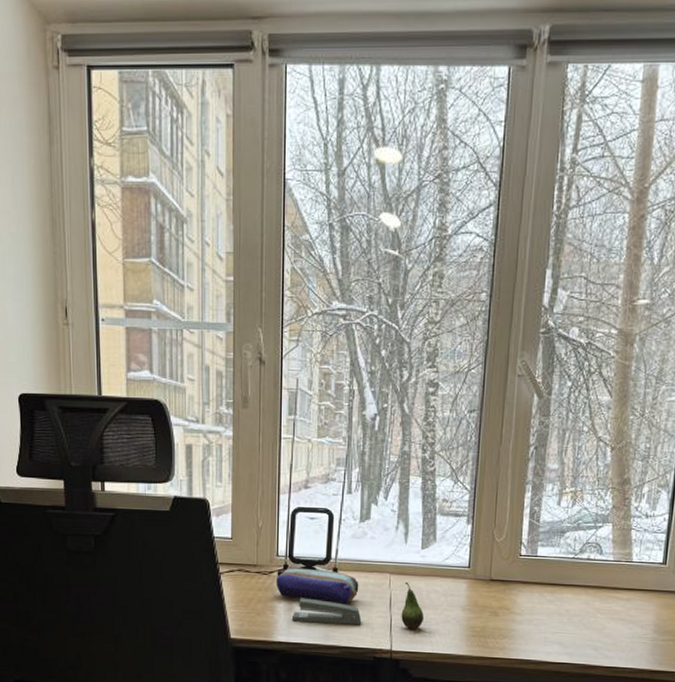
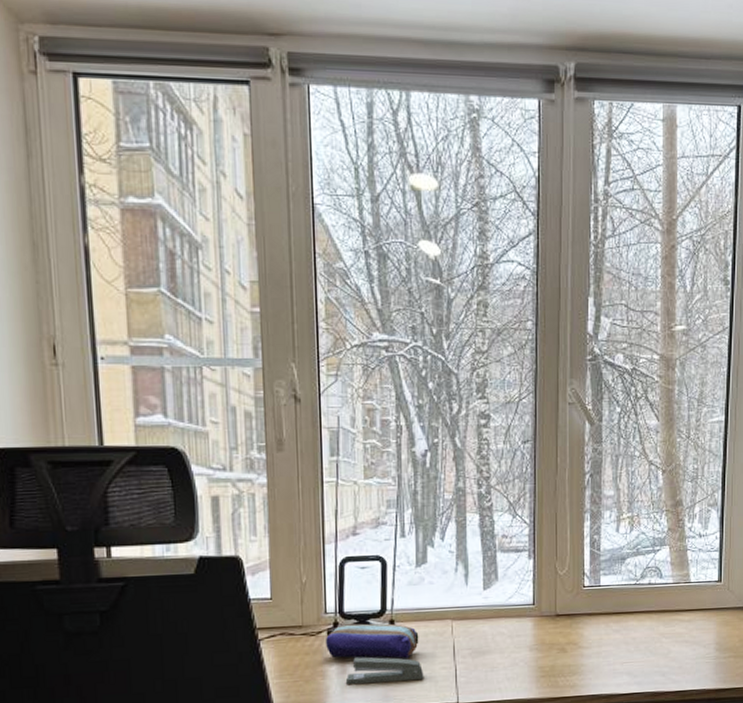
fruit: present [401,582,424,630] -> none [466,627,490,678]

